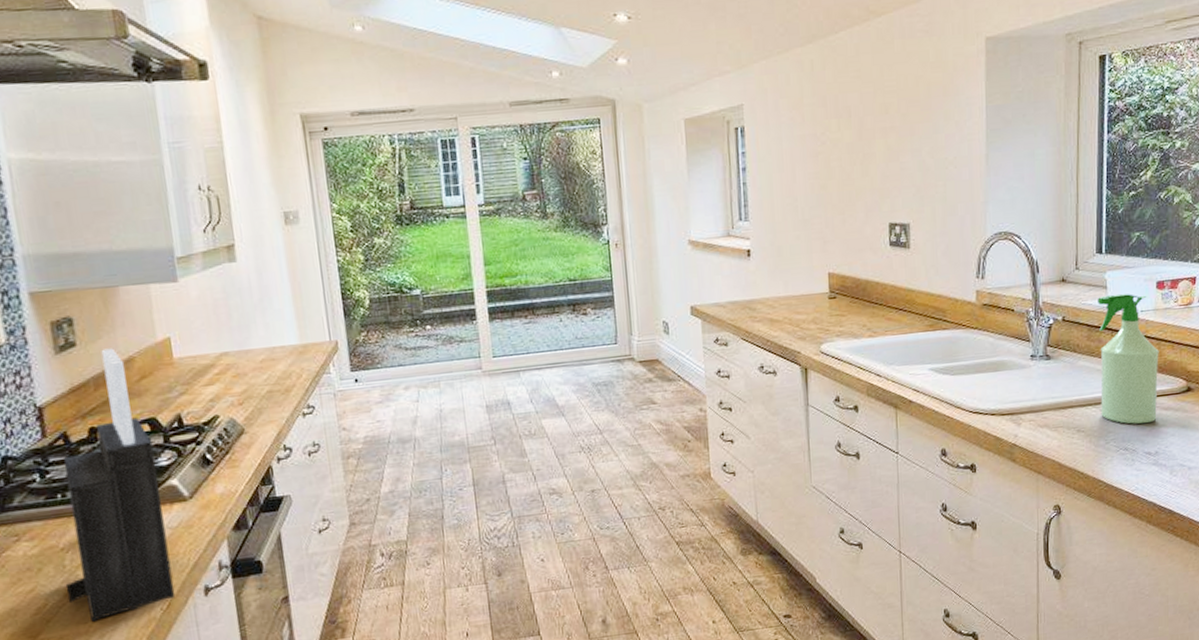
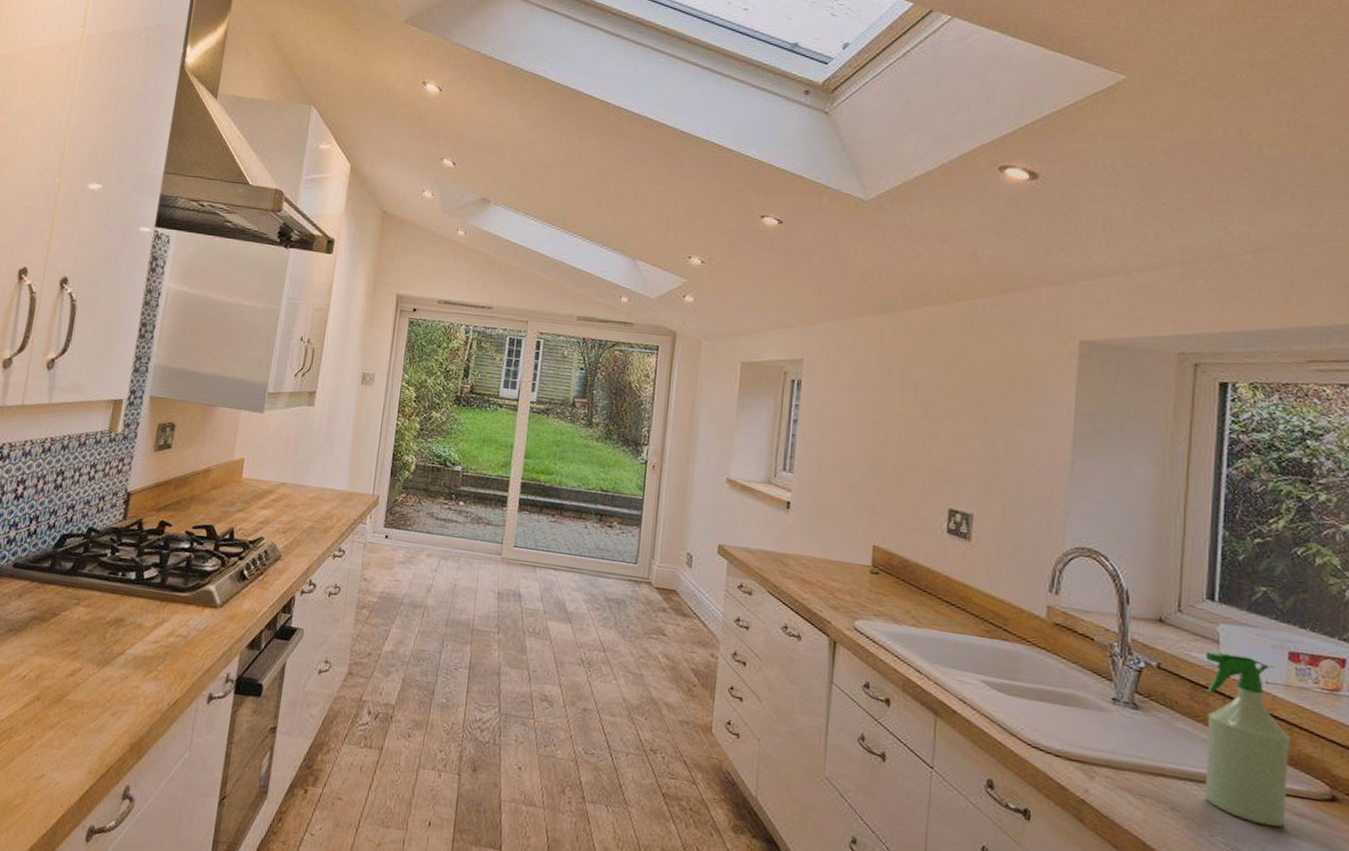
knife block: present [63,348,176,622] -> none [98,456,205,698]

